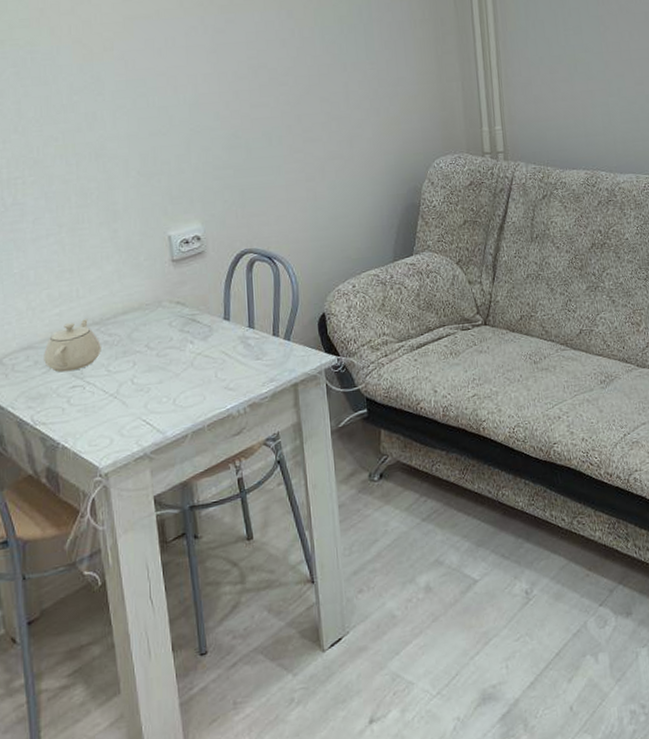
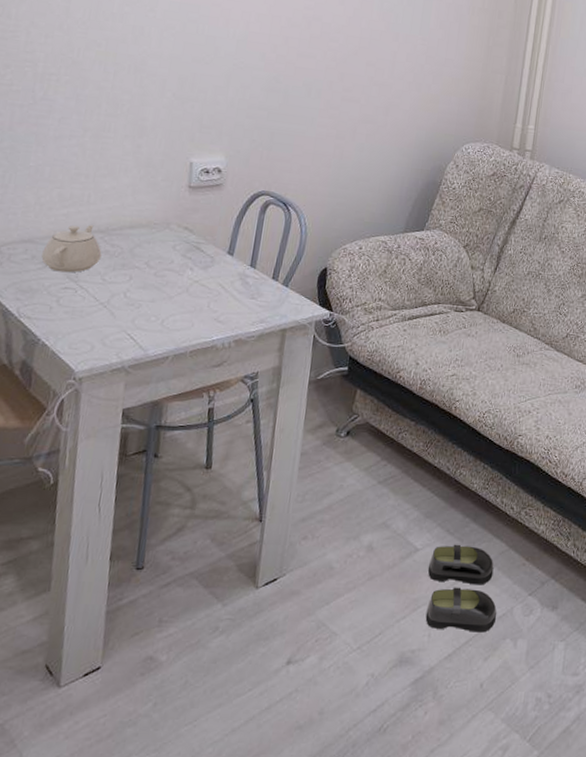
slippers: none [491,566,571,659] -> present [425,544,497,633]

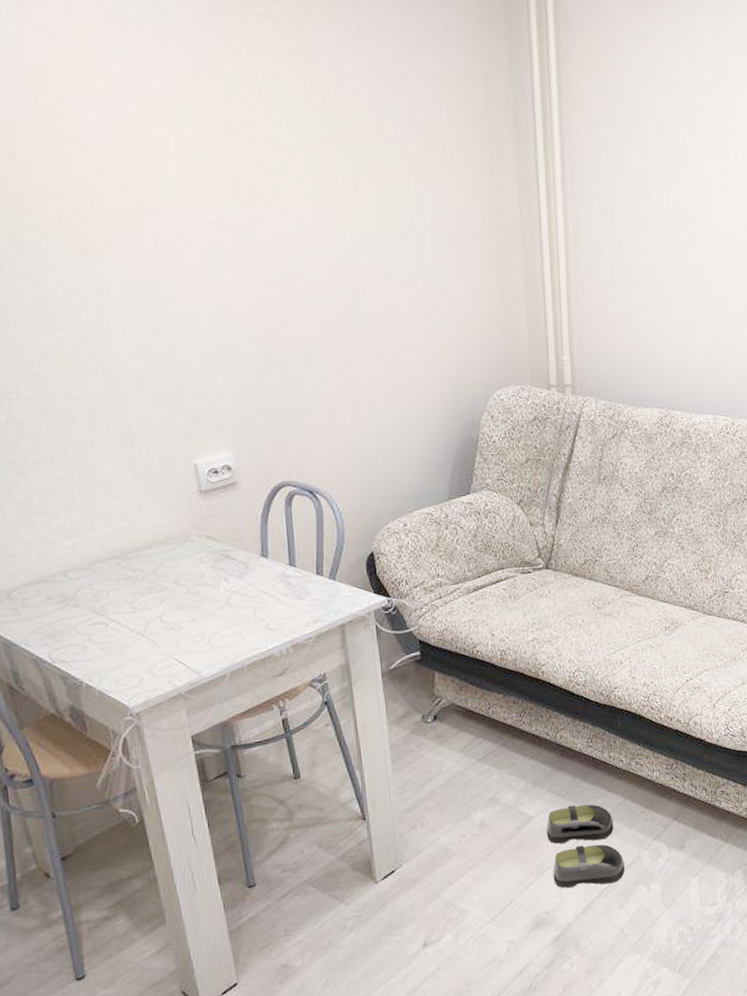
teapot: present [41,225,102,273] -> none [57,552,124,609]

